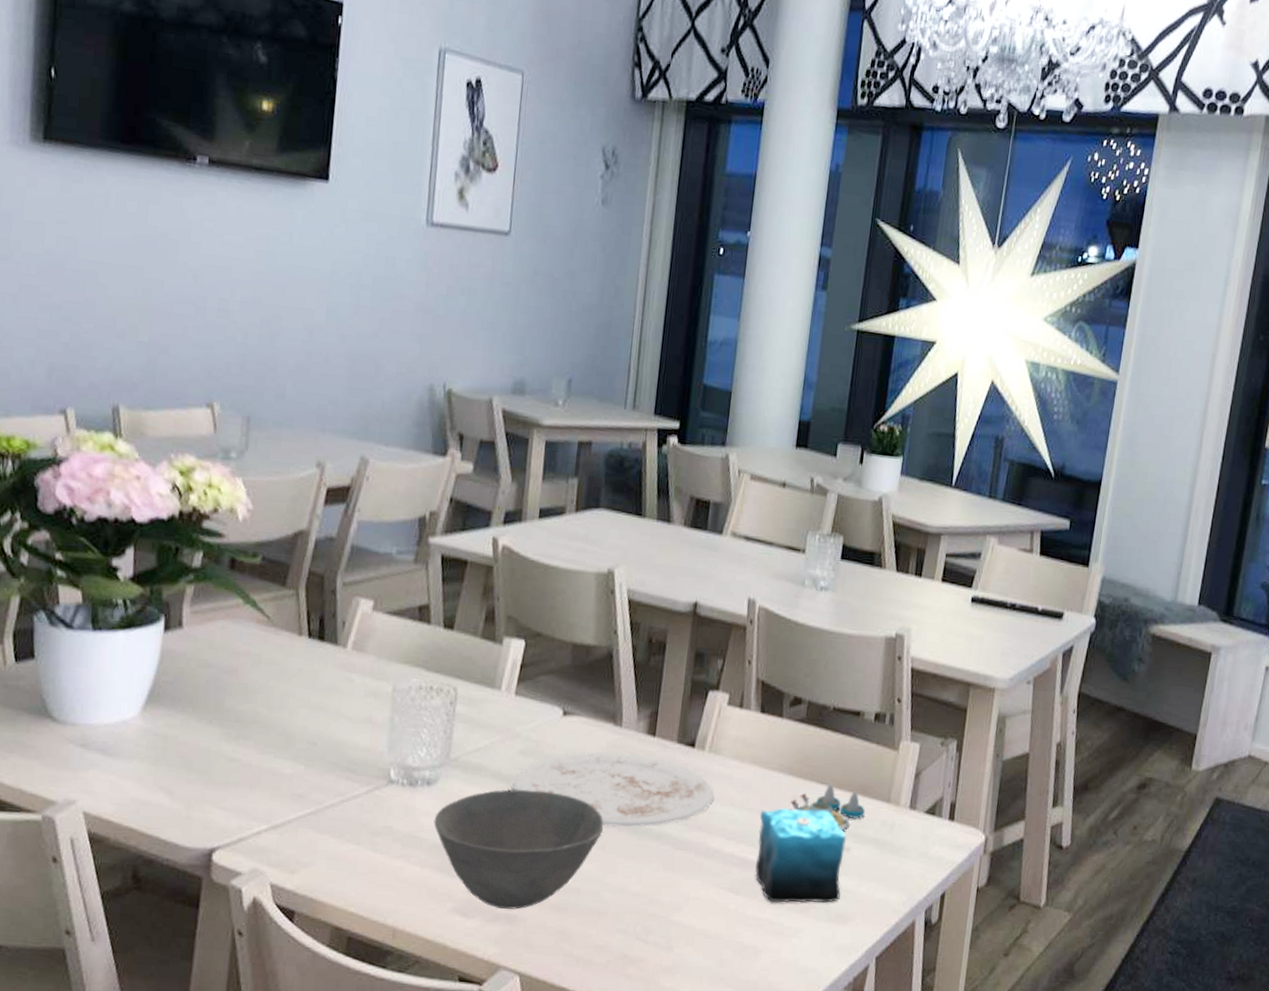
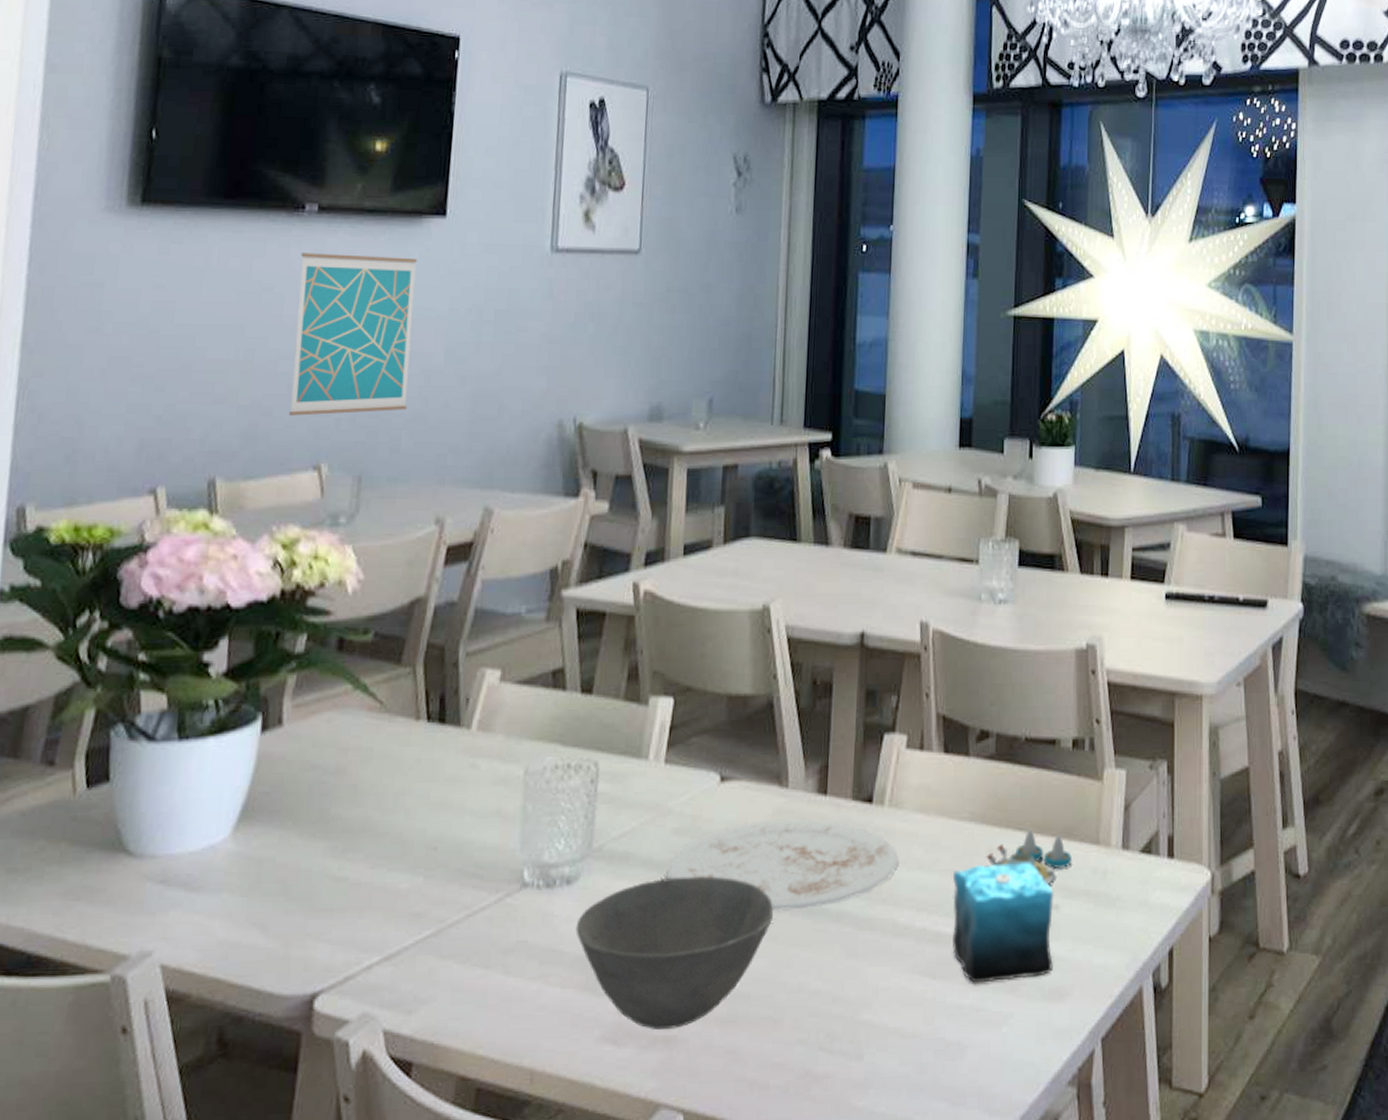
wall art: none [184,203,302,361] -> present [289,253,418,416]

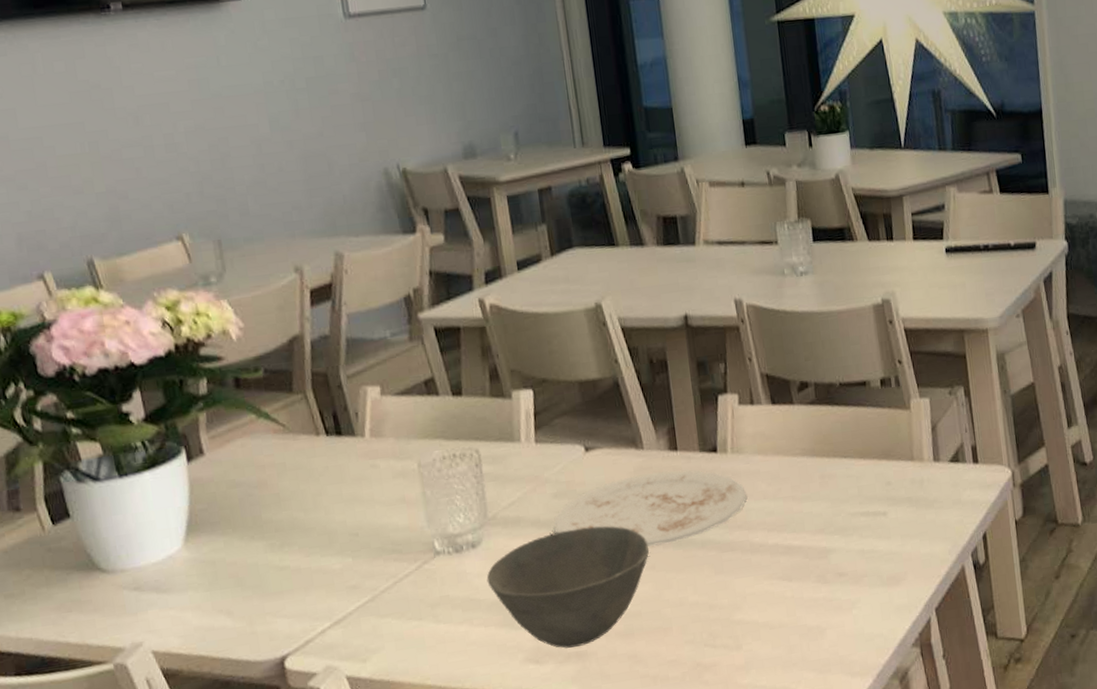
wall art: present [289,253,418,416] -> none [117,41,247,196]
candle: present [953,853,1054,983] -> none [794,478,888,581]
salt and pepper shaker set: present [986,829,1072,885] -> none [820,456,893,497]

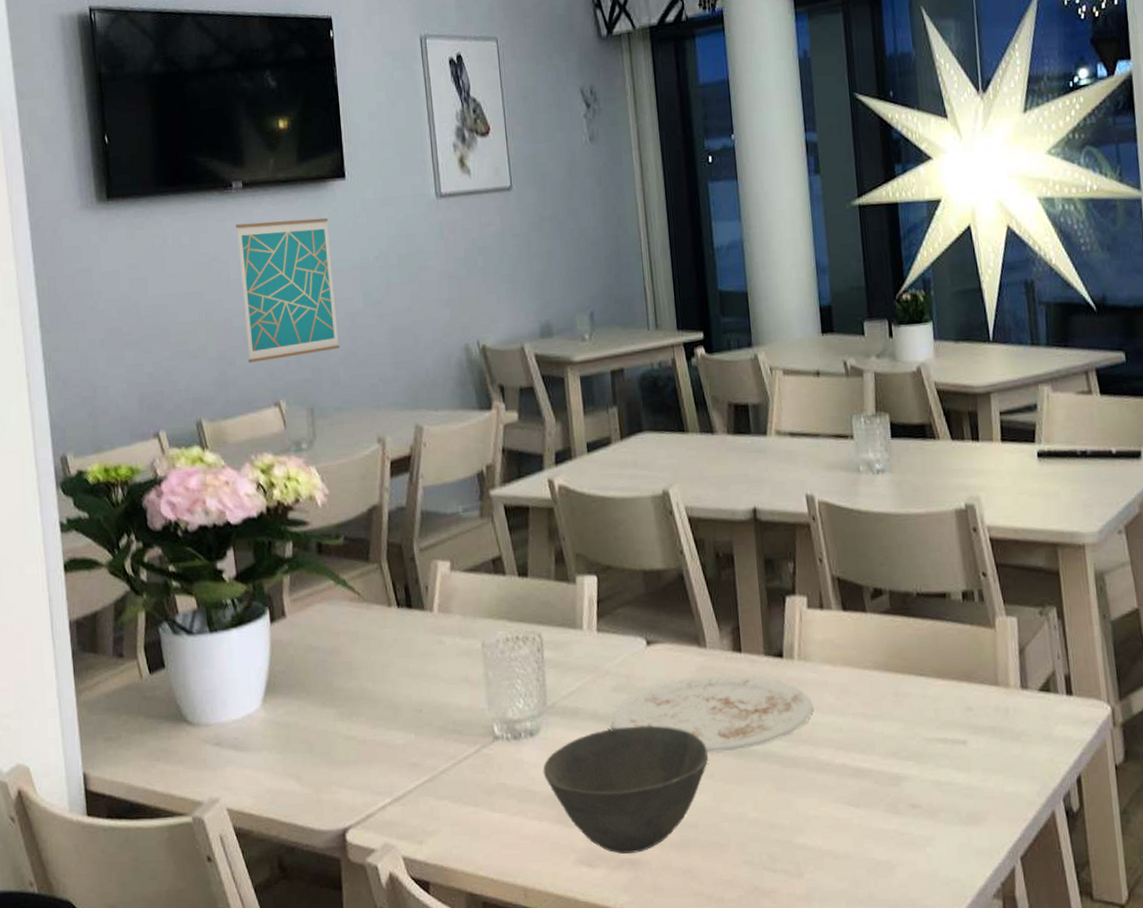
wall art: none [117,41,247,196] -> present [236,218,340,363]

